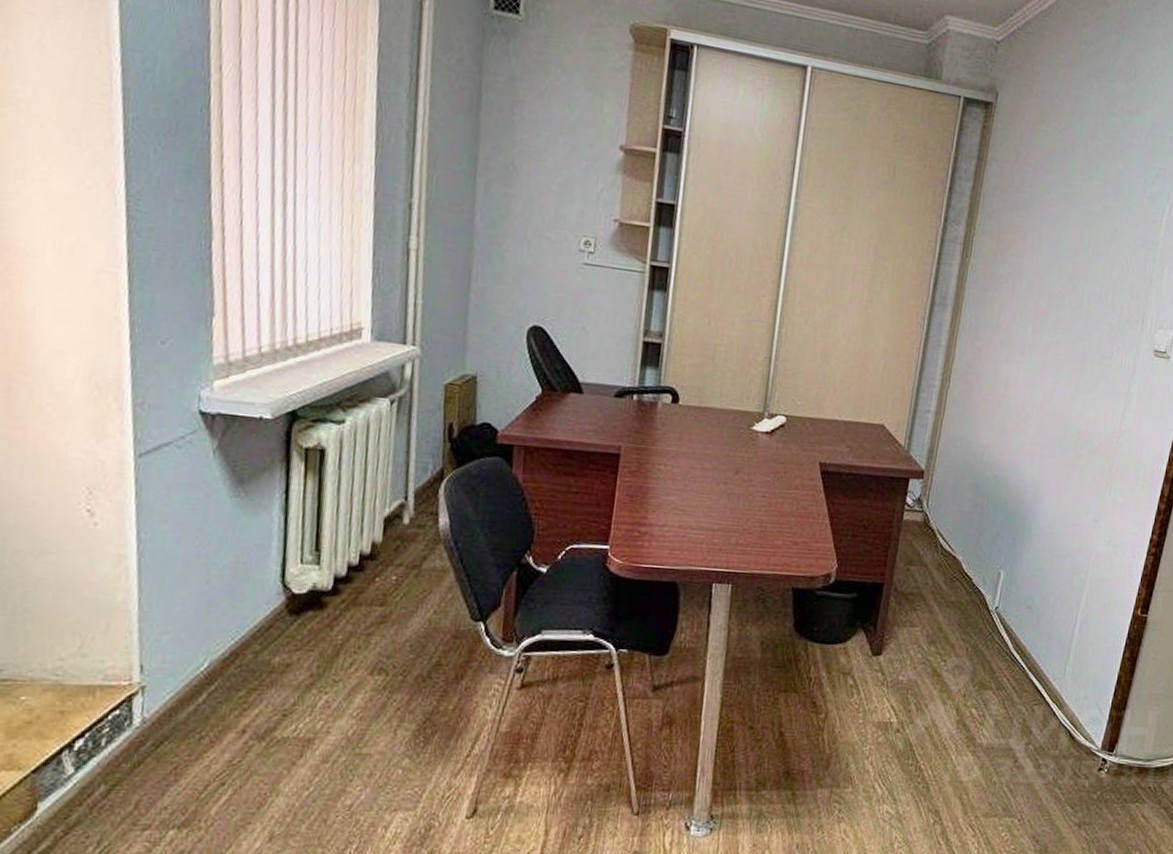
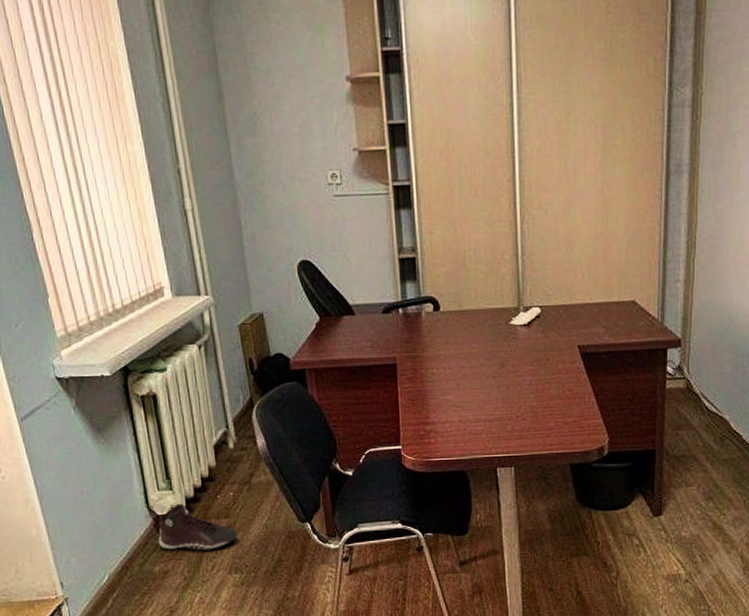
sneaker: none [286,582,391,644] -> present [158,503,237,551]

